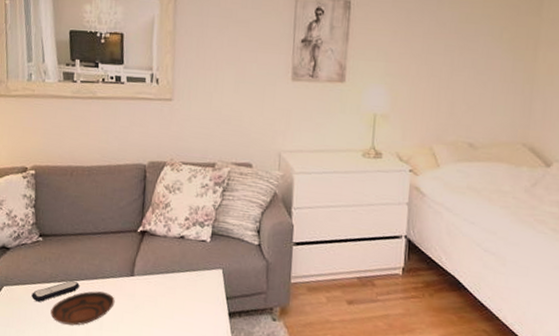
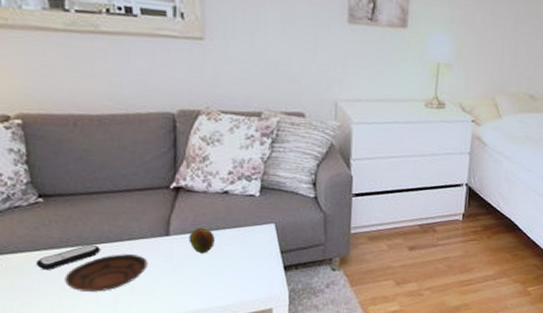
fruit: none [149,269,171,295] -> present [189,227,215,253]

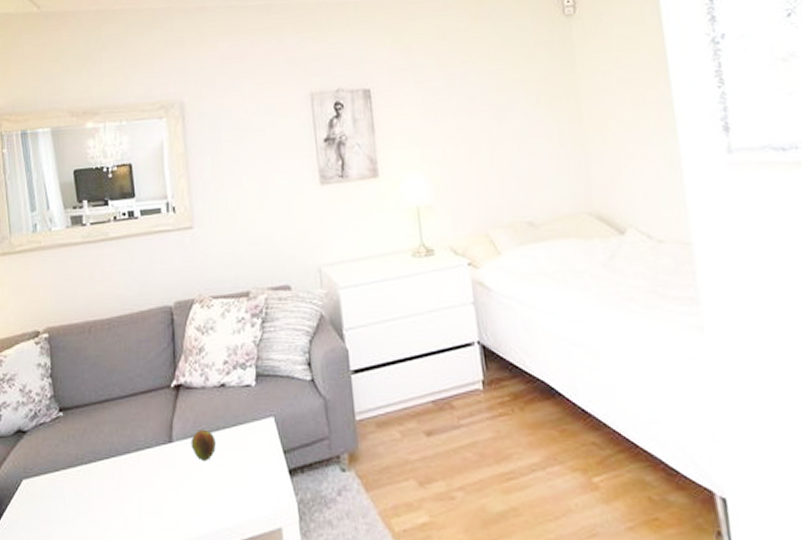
remote control: present [36,244,100,271] -> none [56,459,111,494]
bowl: present [65,254,148,292] -> none [80,468,154,516]

